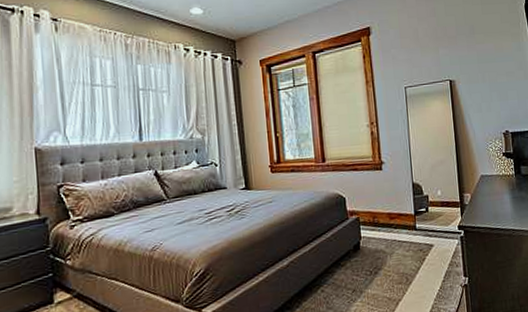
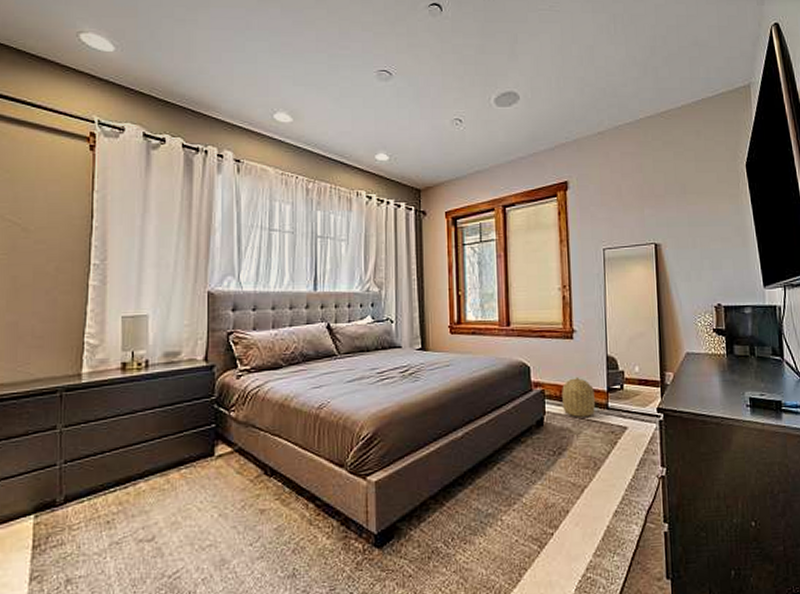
basket: none [374,204,405,240] -> present [562,378,595,417]

